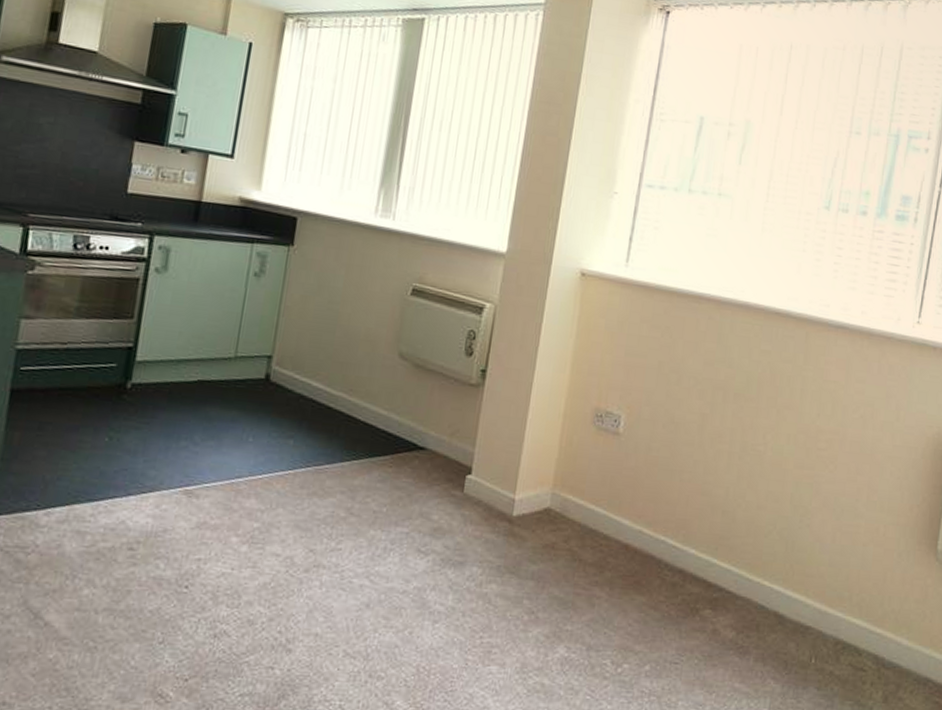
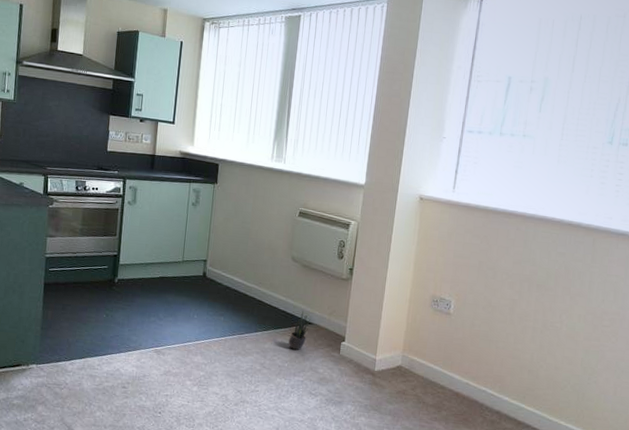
potted plant: none [389,430,424,488] -> present [288,310,311,350]

